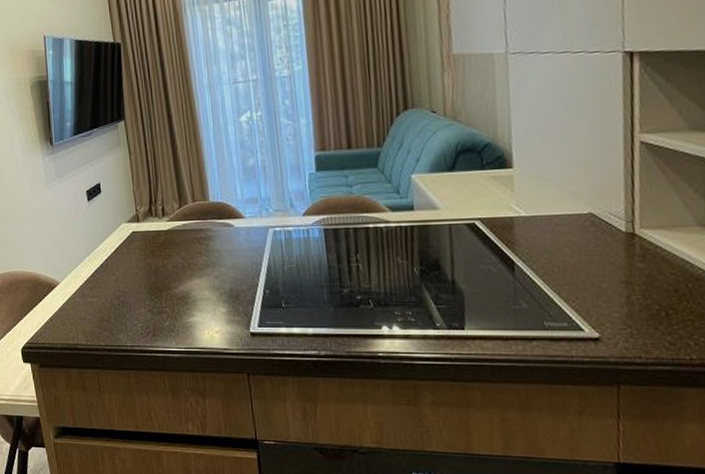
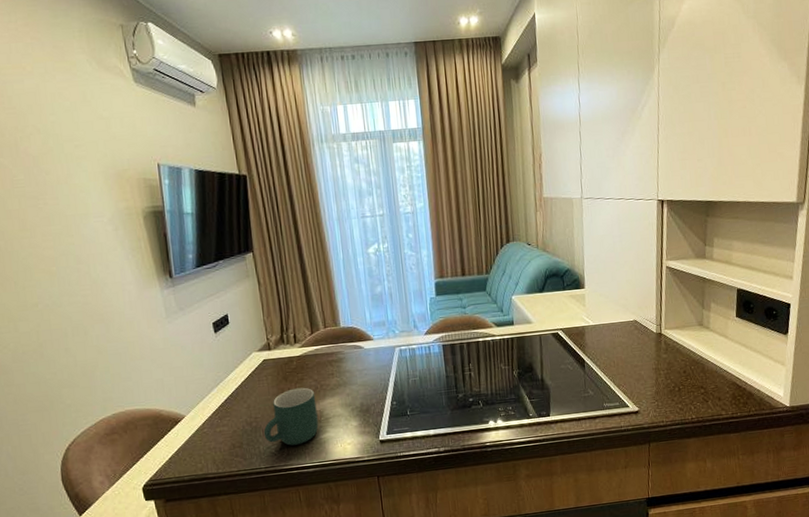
mug: none [130,264,185,326] -> present [263,387,319,446]

